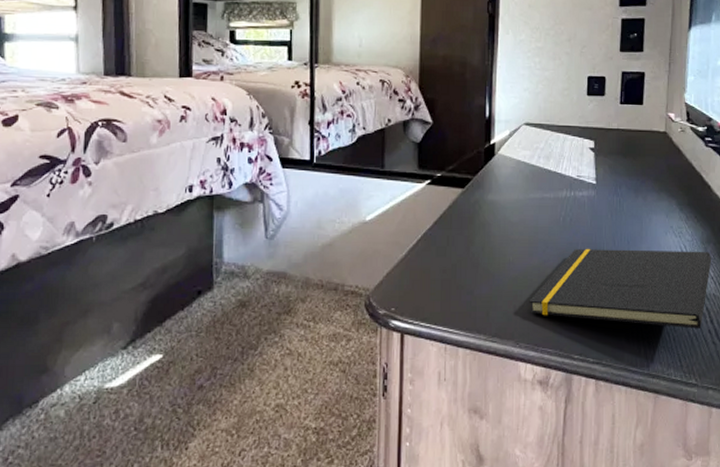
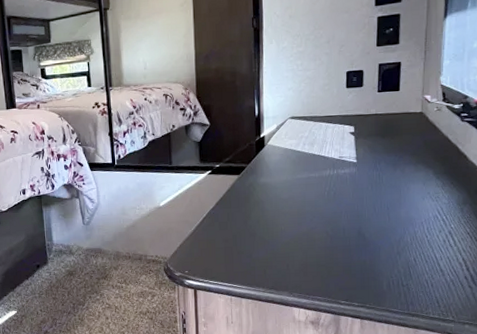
notepad: present [529,248,712,329] -> none [300,211,468,276]

